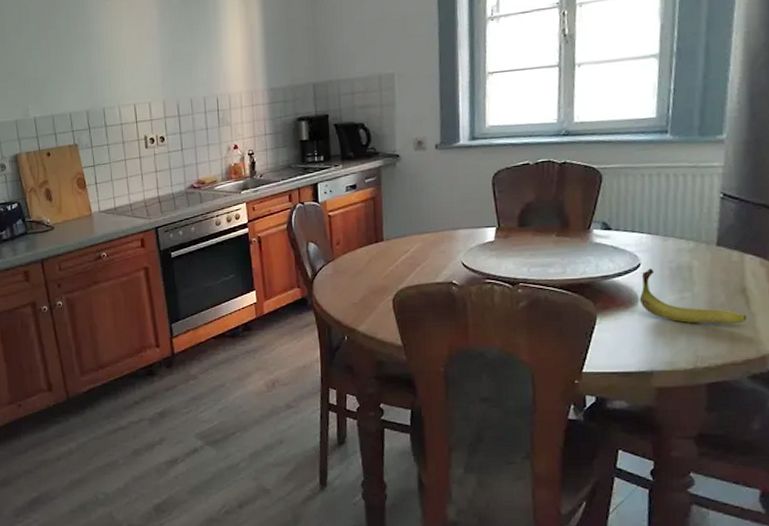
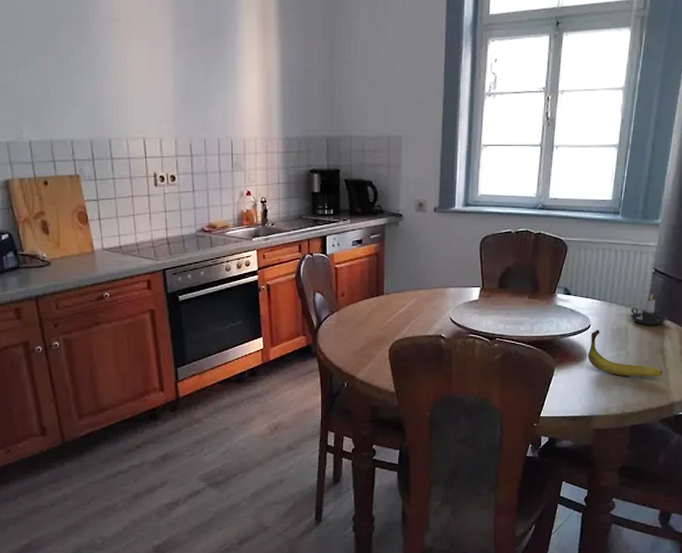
candle: none [693,222,747,261] -> present [630,293,668,325]

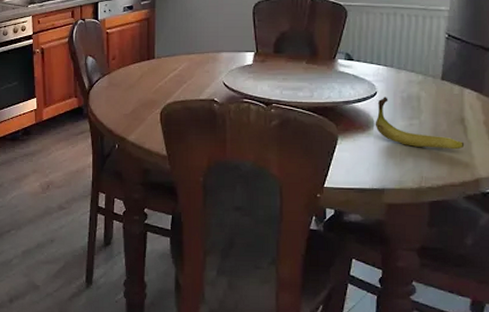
candle: present [630,293,668,325] -> none [422,60,466,94]

